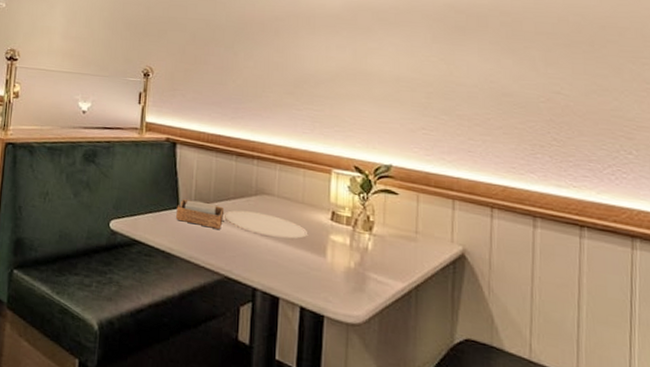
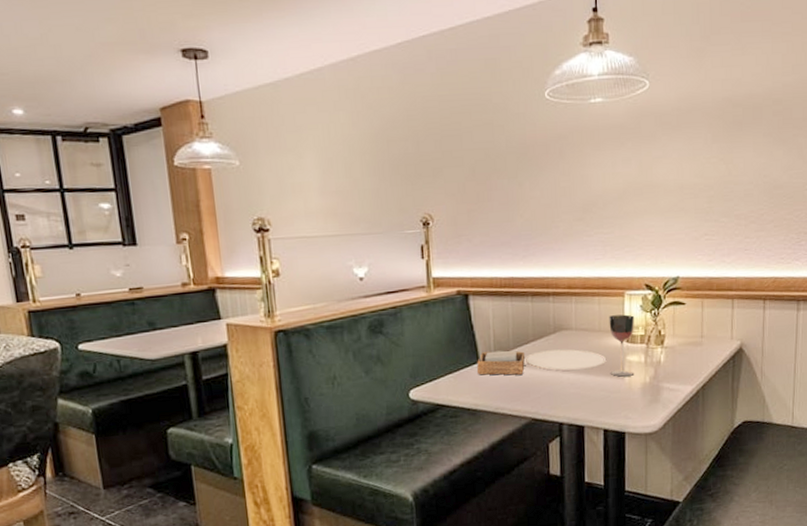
wineglass: none [312,190,342,257] -> present [609,314,635,377]

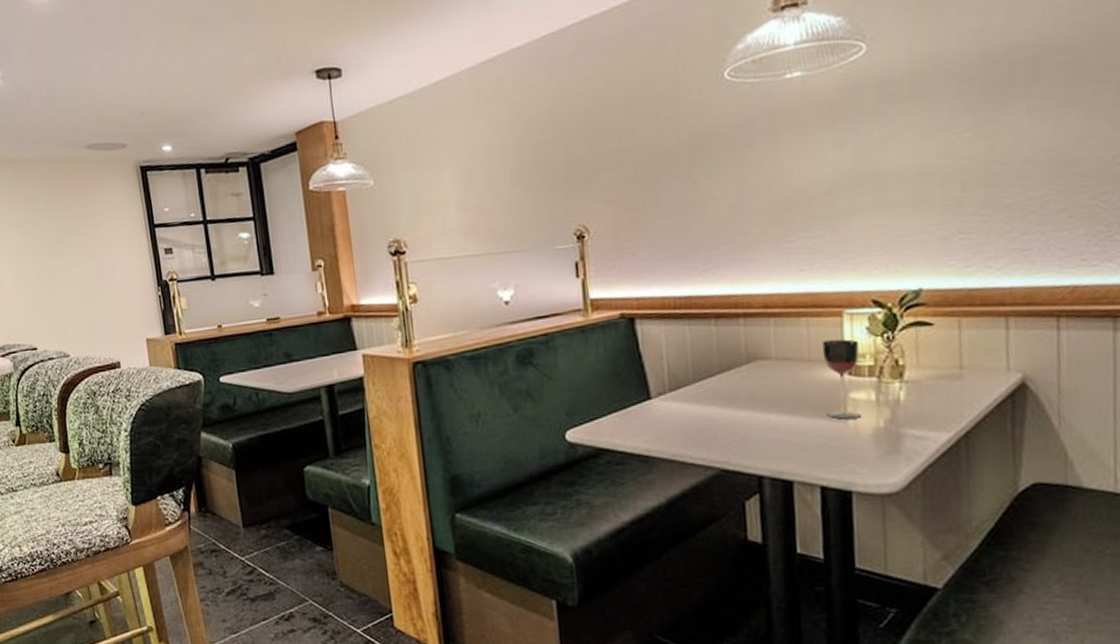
napkin holder: present [477,350,526,375] -> none [647,384,710,415]
plate: present [524,349,607,372] -> none [708,383,821,412]

